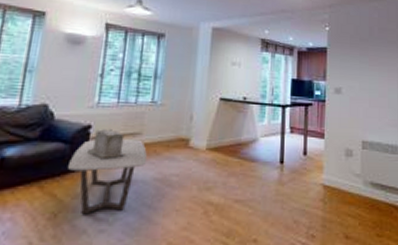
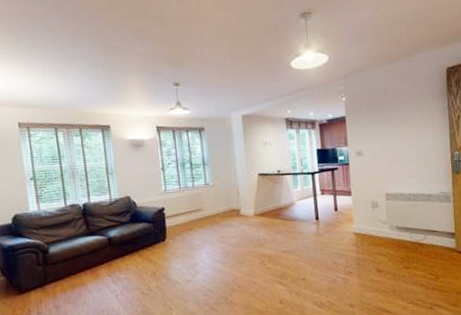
coffee table: present [68,139,147,215] -> none [155,214,210,271]
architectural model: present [86,129,126,158] -> none [165,209,194,231]

